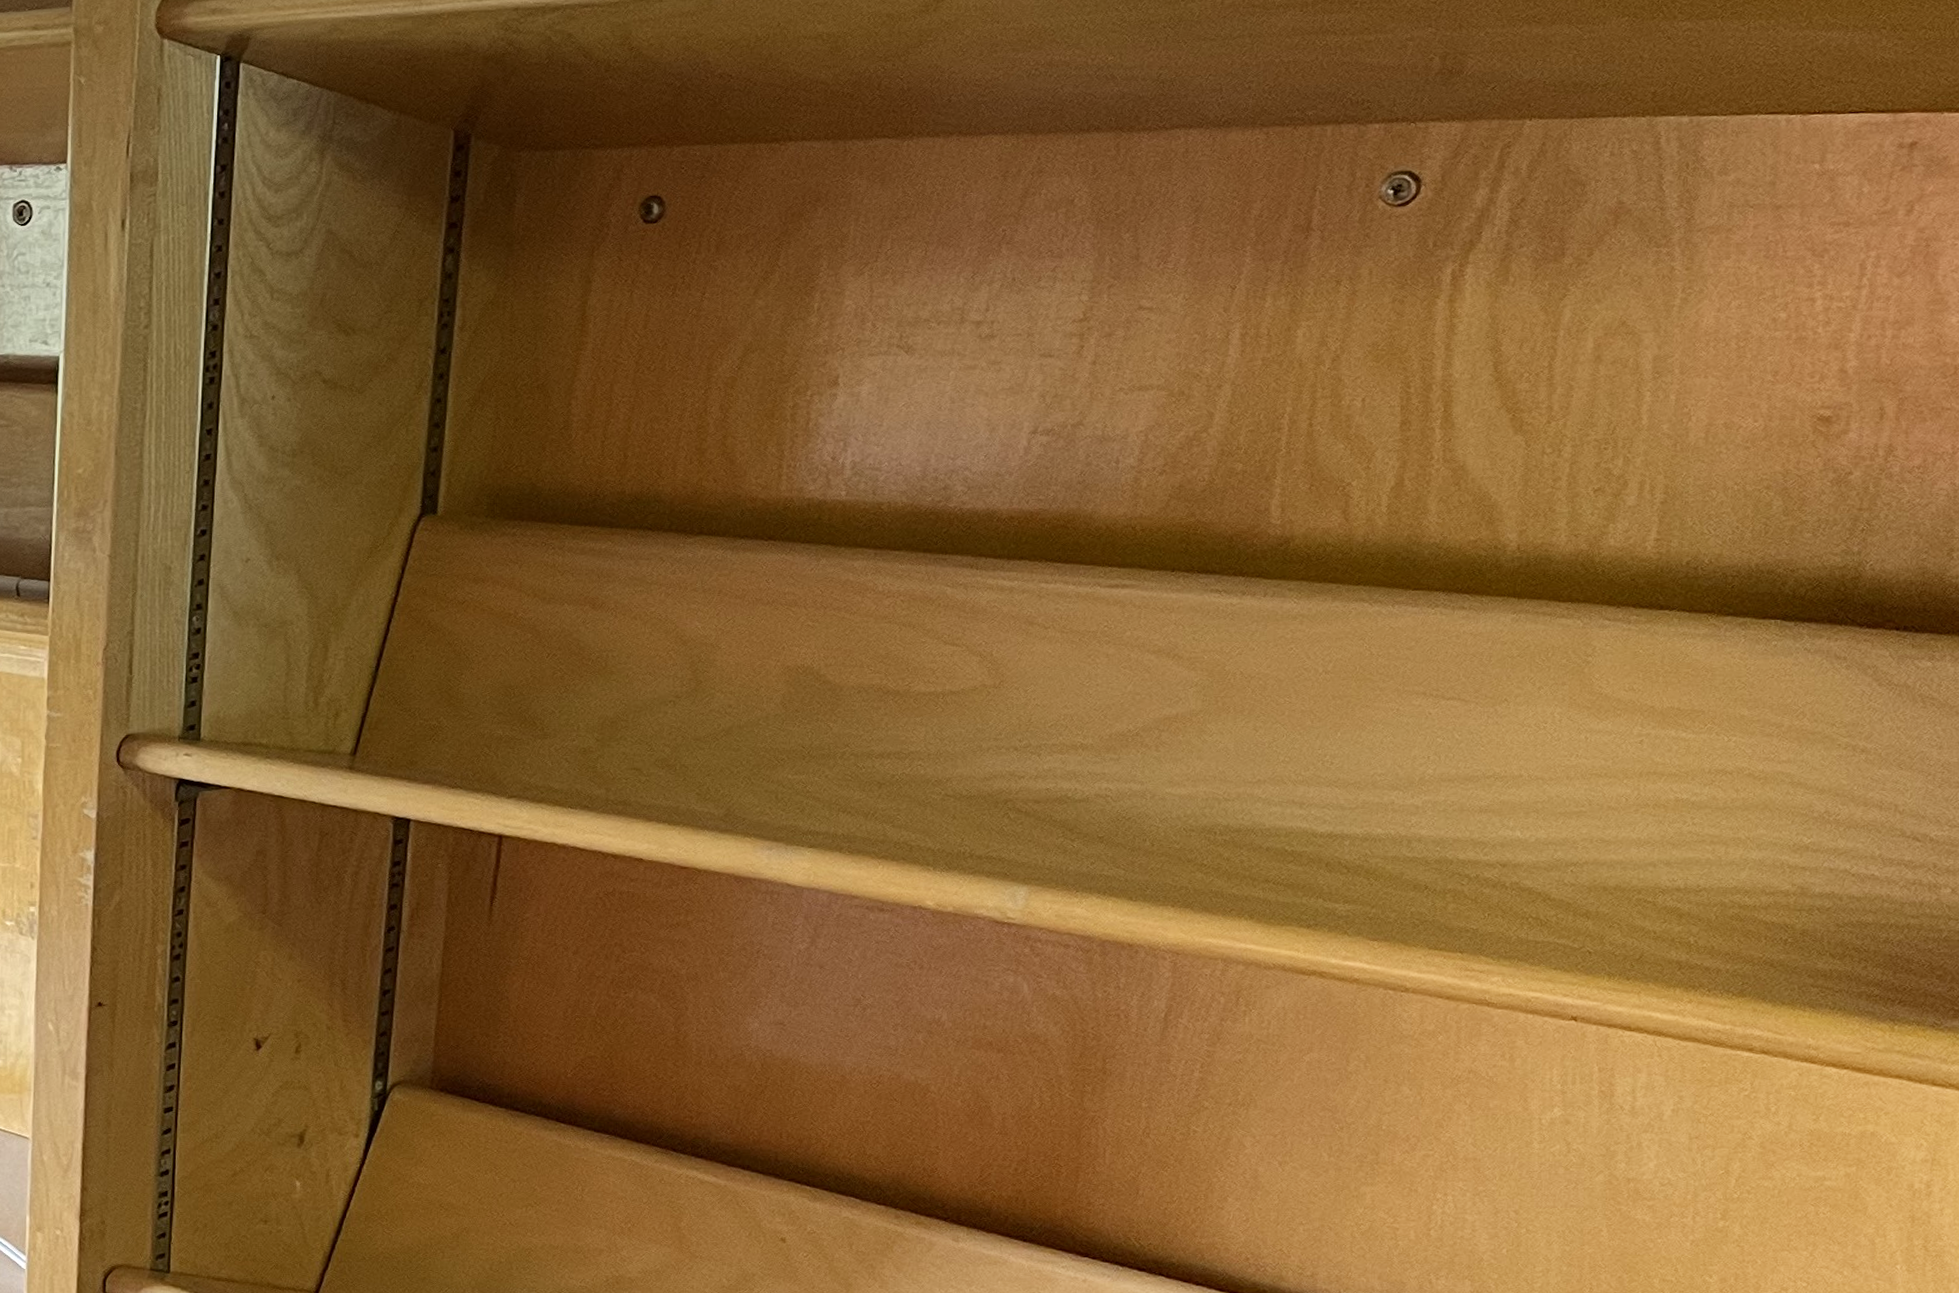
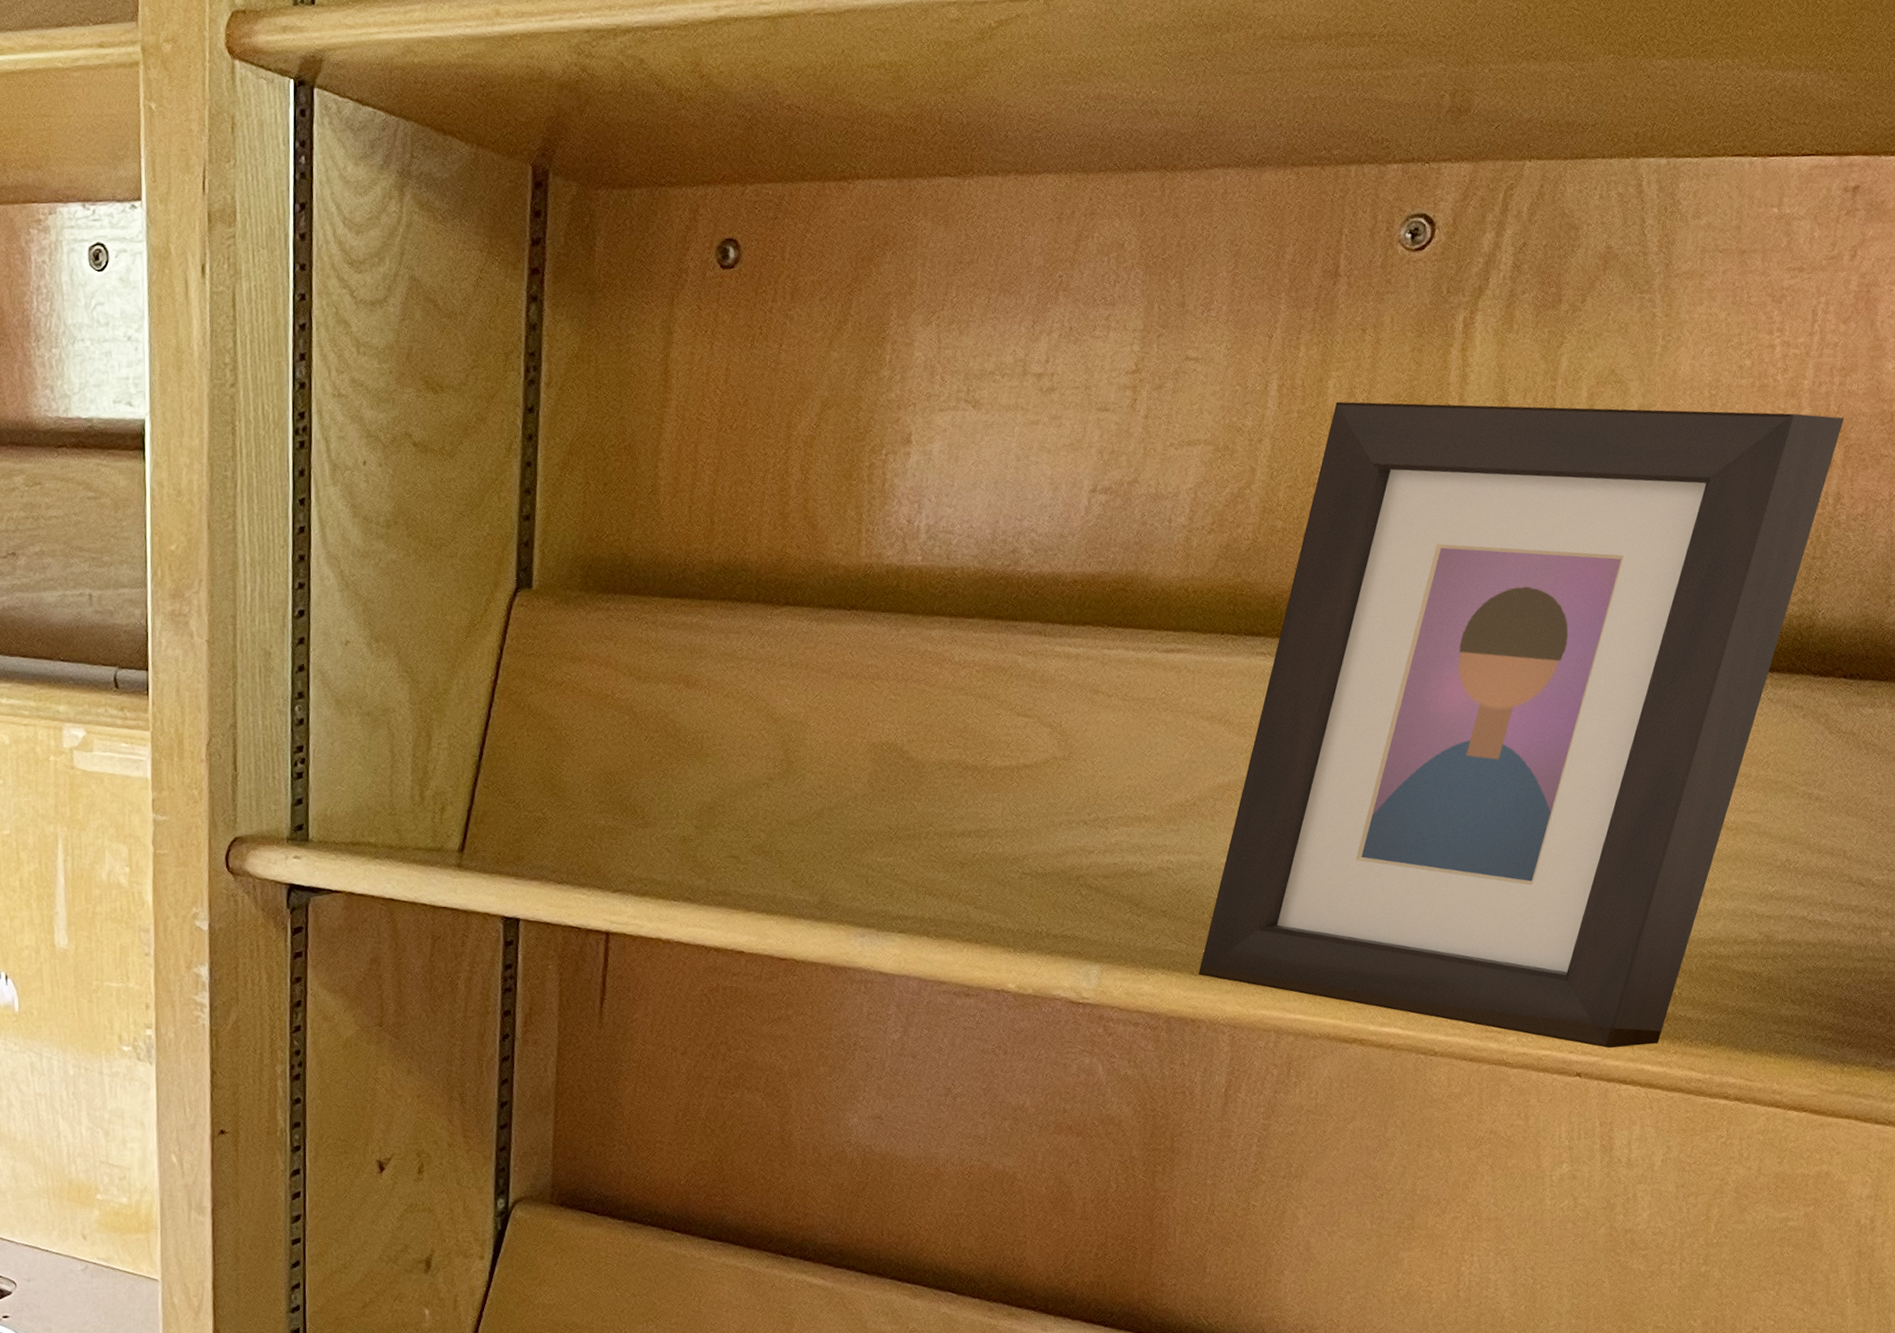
picture frame: none [1138,350,1897,994] -> present [1199,401,1844,1049]

